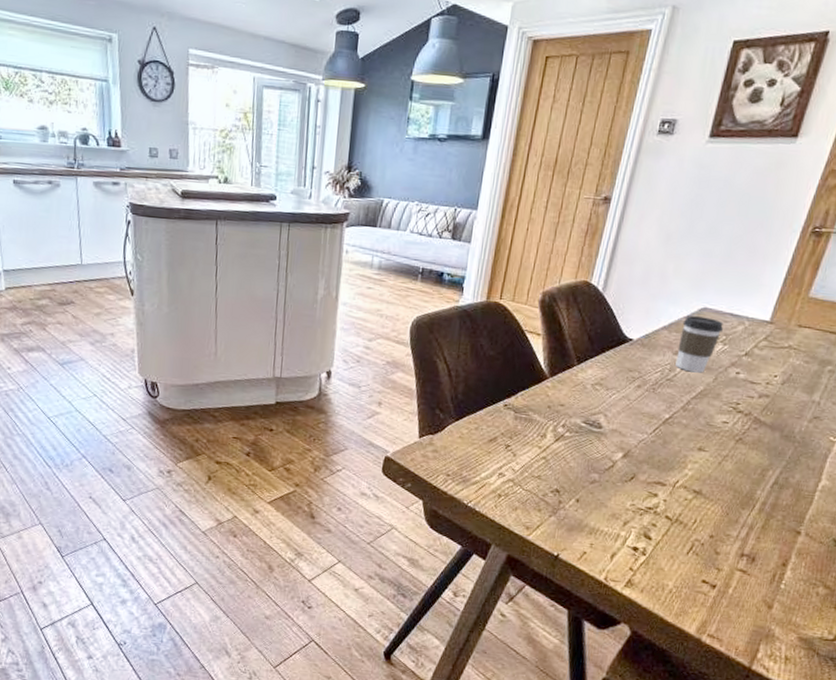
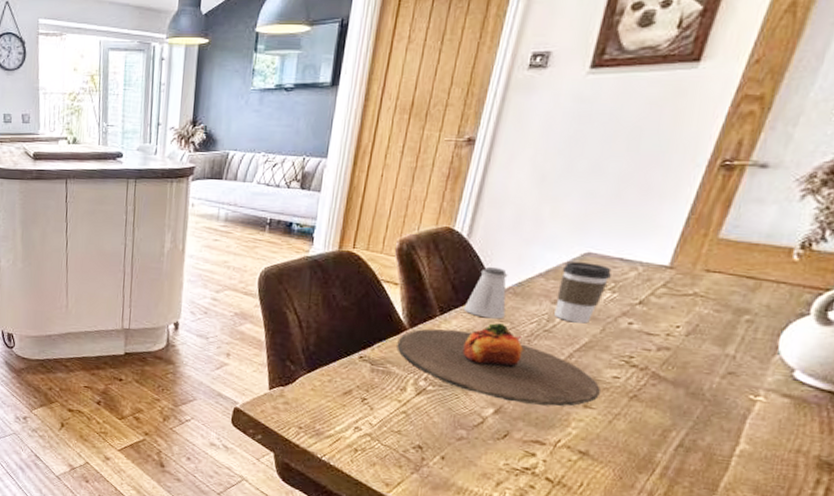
plate: none [538,372,712,450] -> present [397,323,600,407]
saltshaker: none [598,320,637,369] -> present [463,267,508,319]

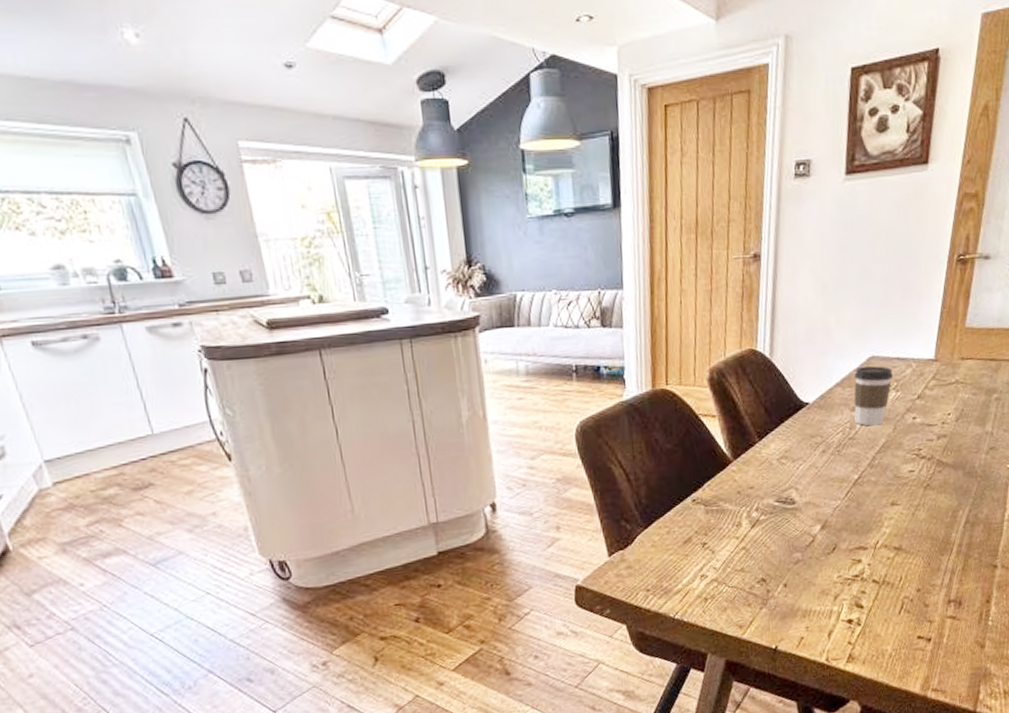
plate: present [397,323,600,407] -> none [725,439,902,515]
saltshaker: present [463,267,508,319] -> none [778,383,815,436]

